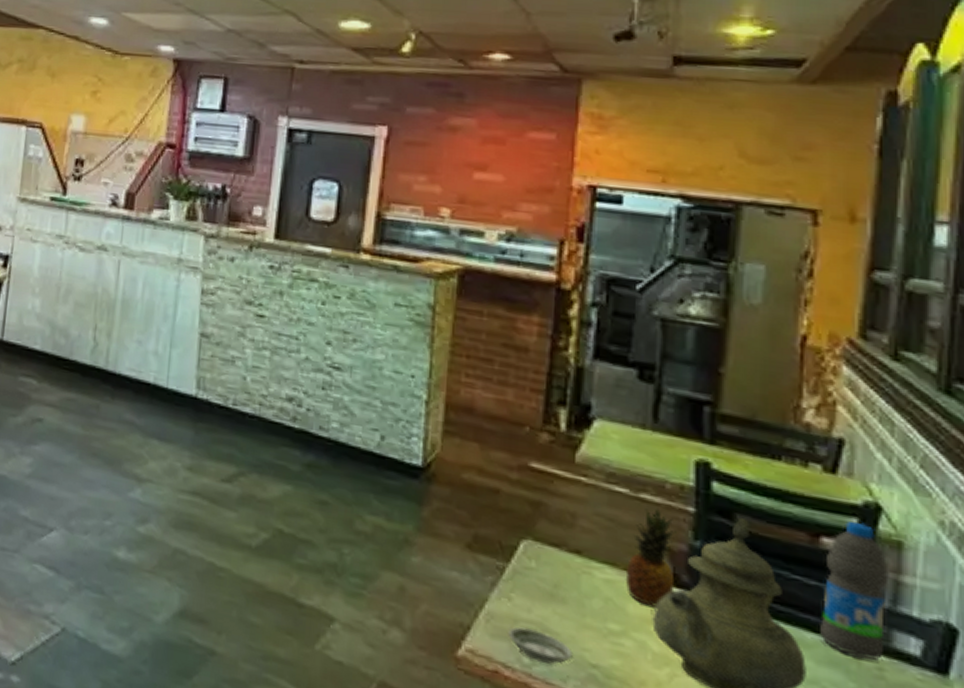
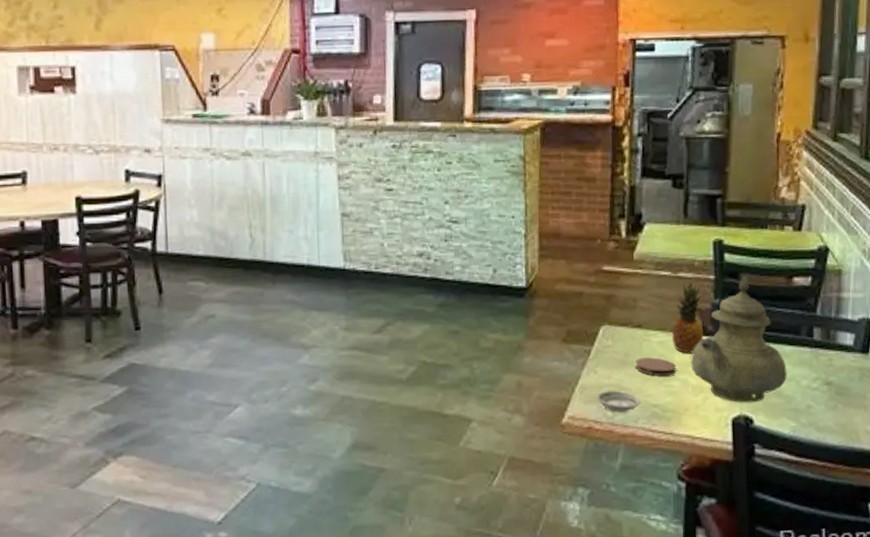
coaster: none [568,595,631,630] -> present [635,357,677,377]
water bottle: present [820,521,889,660] -> none [794,262,834,356]

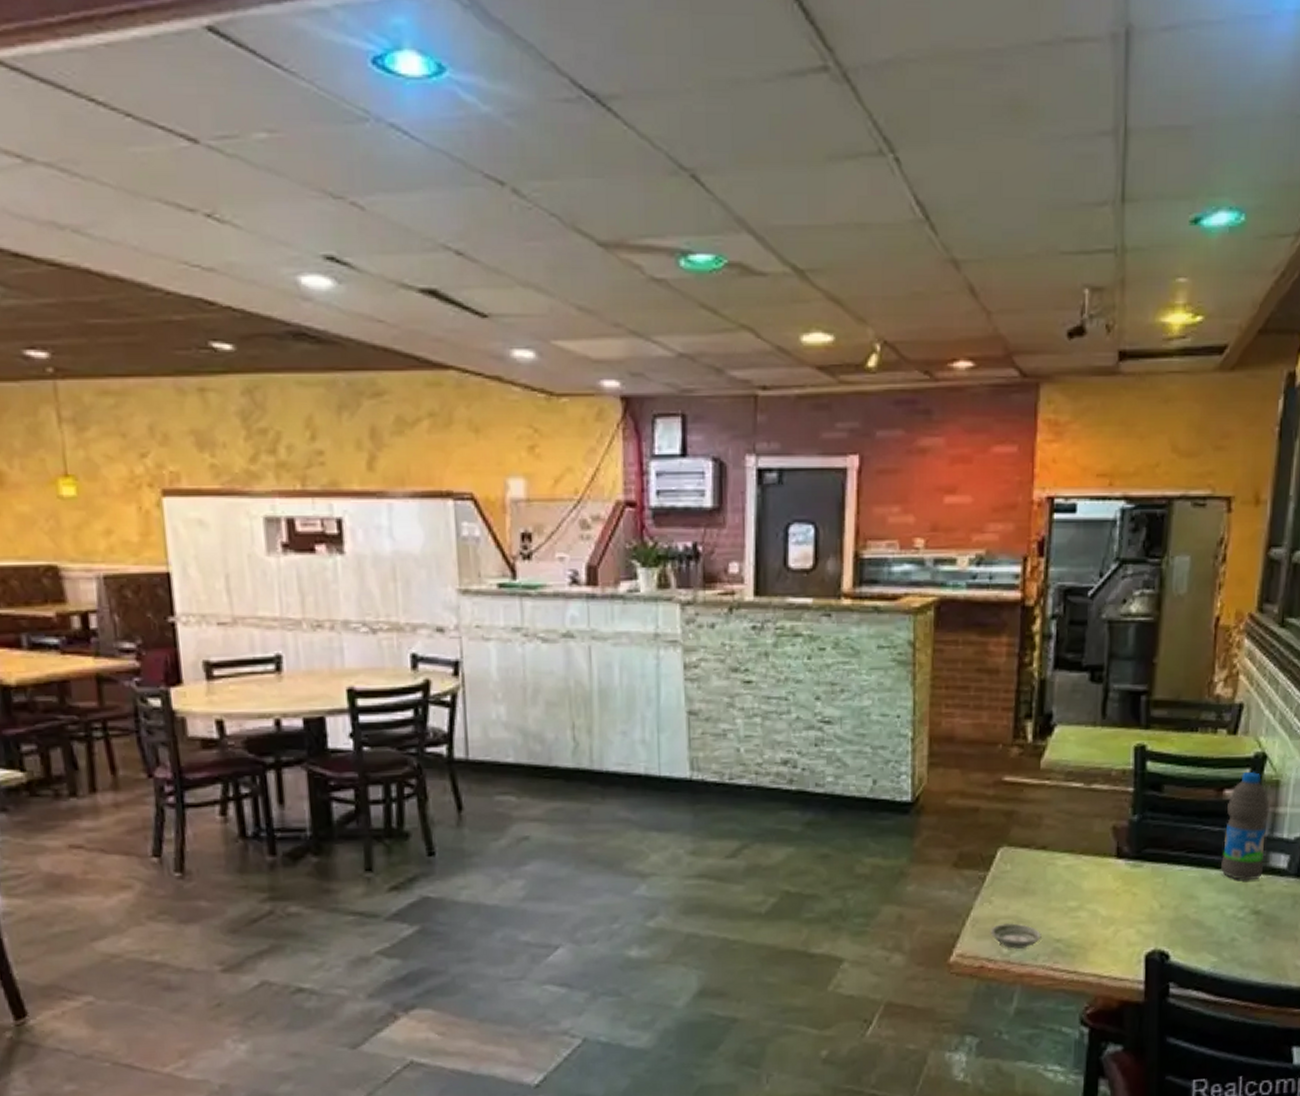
coaster: present [635,357,677,377] -> none [1037,884,1085,907]
fruit: present [671,281,704,354] -> none [1081,794,1120,880]
teapot: present [691,275,787,403] -> none [1101,787,1211,936]
water bottle: none [794,262,834,356] -> present [1221,771,1269,881]

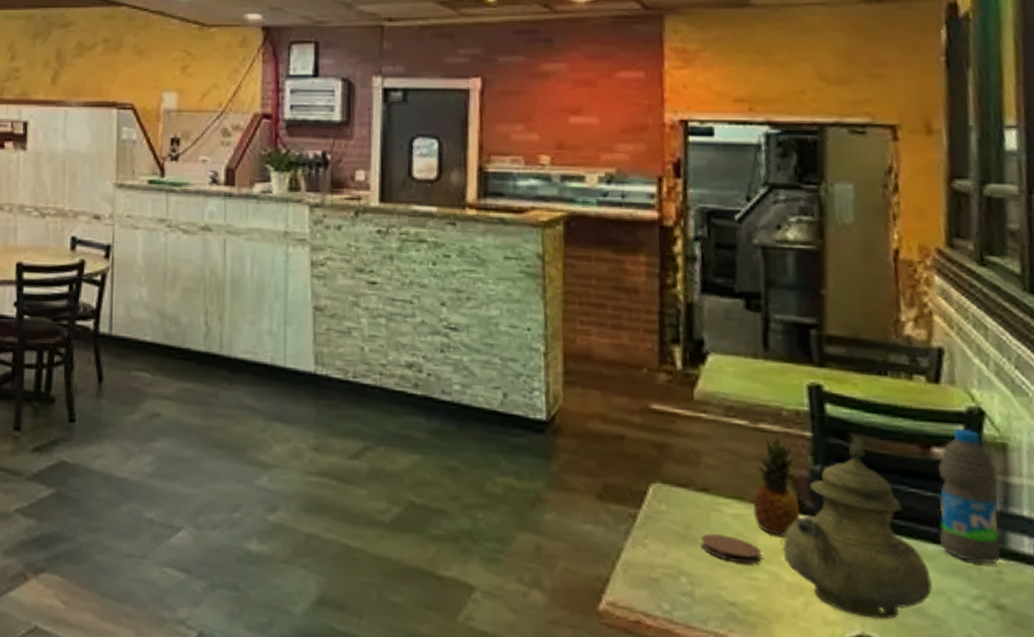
saucer: present [990,922,1042,950] -> none [646,572,711,608]
coaster: none [1037,884,1085,907] -> present [700,534,762,565]
fruit: none [1081,794,1120,880] -> present [752,436,801,538]
teapot: none [1101,787,1211,936] -> present [782,436,932,620]

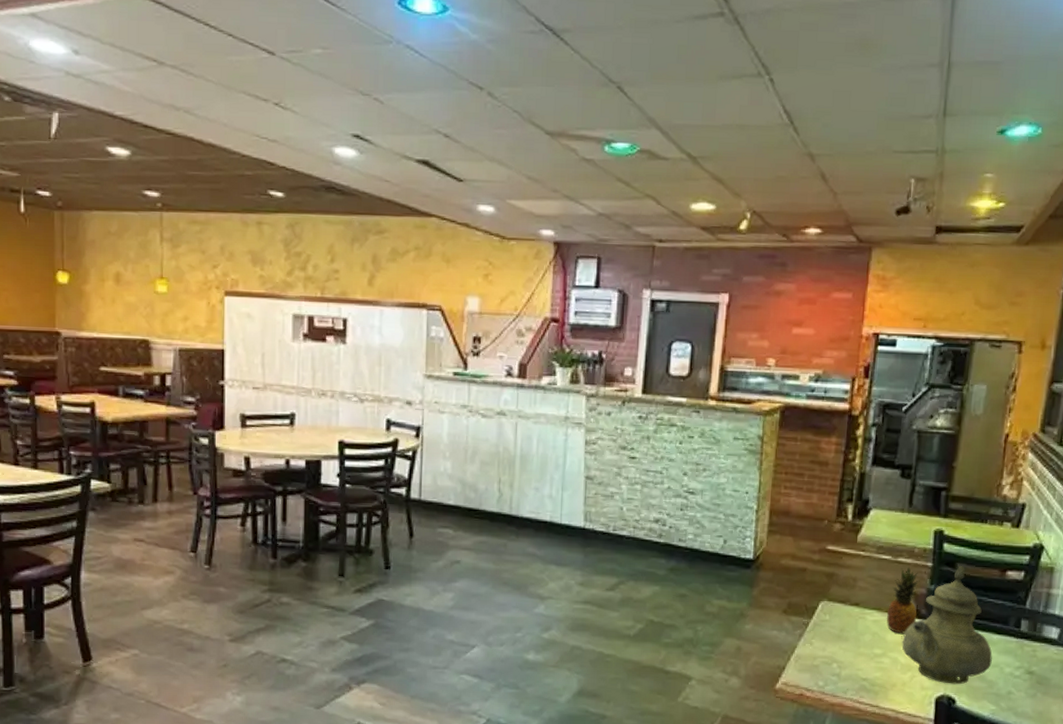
coaster: present [700,534,762,565] -> none [849,634,889,653]
water bottle: present [939,428,1001,564] -> none [1002,558,1044,646]

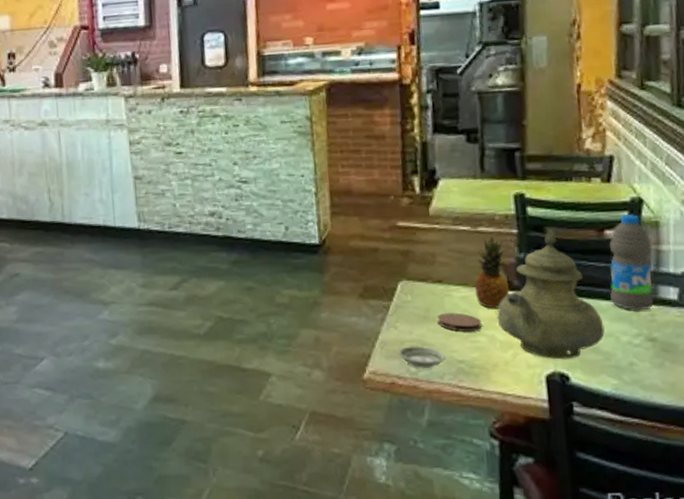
saucer: none [810,661,851,684] -> present [398,345,445,369]
coaster: none [849,634,889,653] -> present [437,312,482,332]
water bottle: none [1002,558,1044,646] -> present [610,213,654,311]

